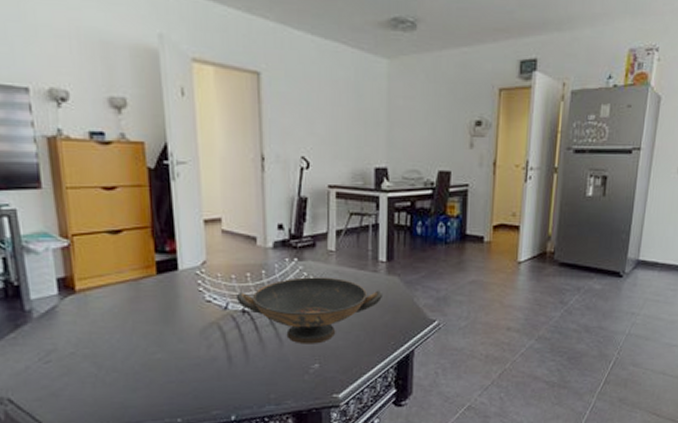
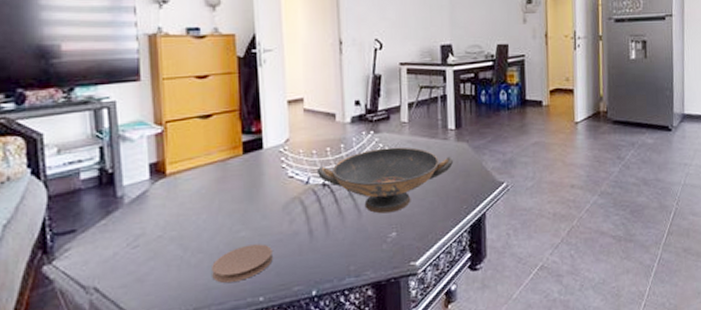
coaster: none [127,367,190,402] -> present [212,244,273,283]

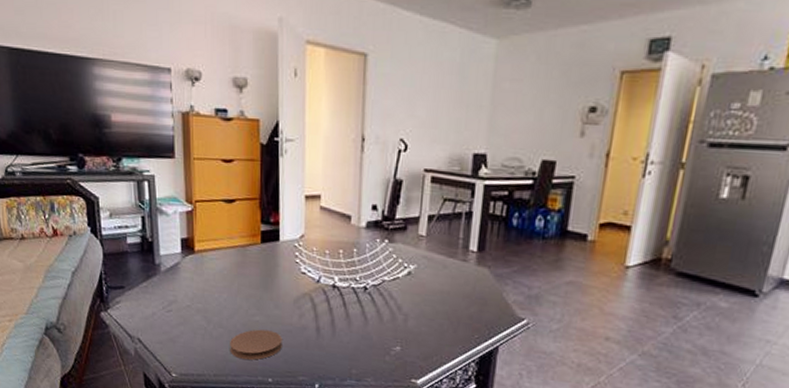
decorative bowl: present [316,147,454,214] -> none [328,259,471,327]

